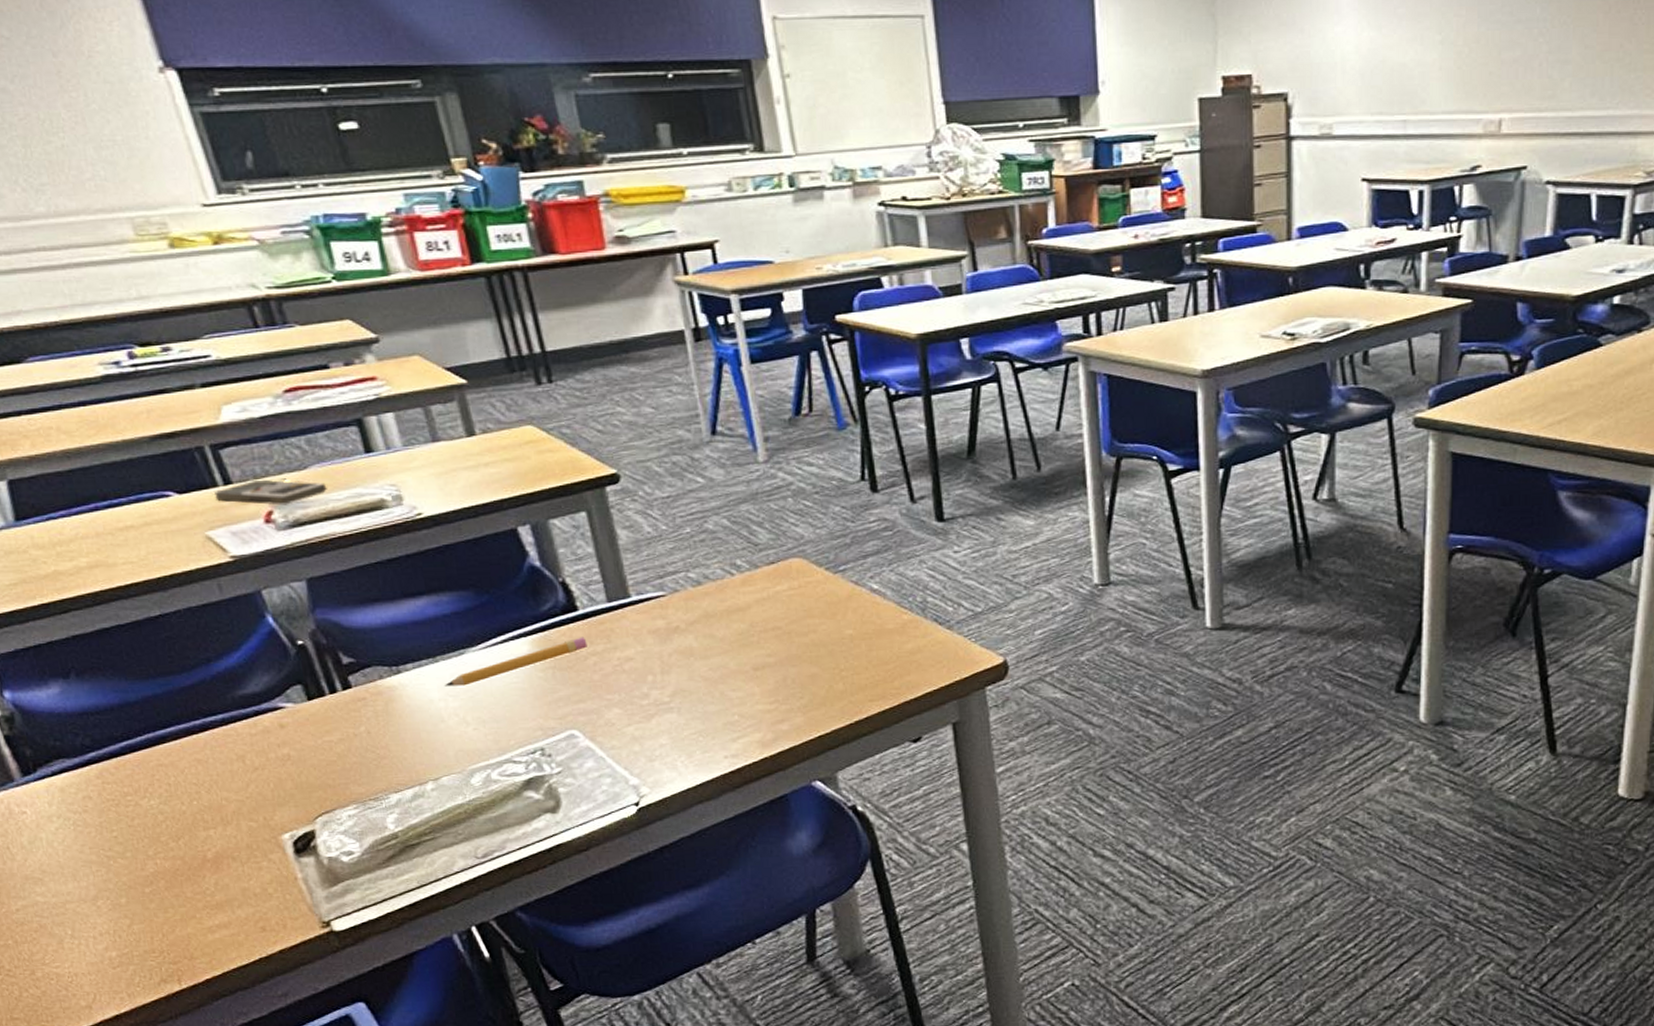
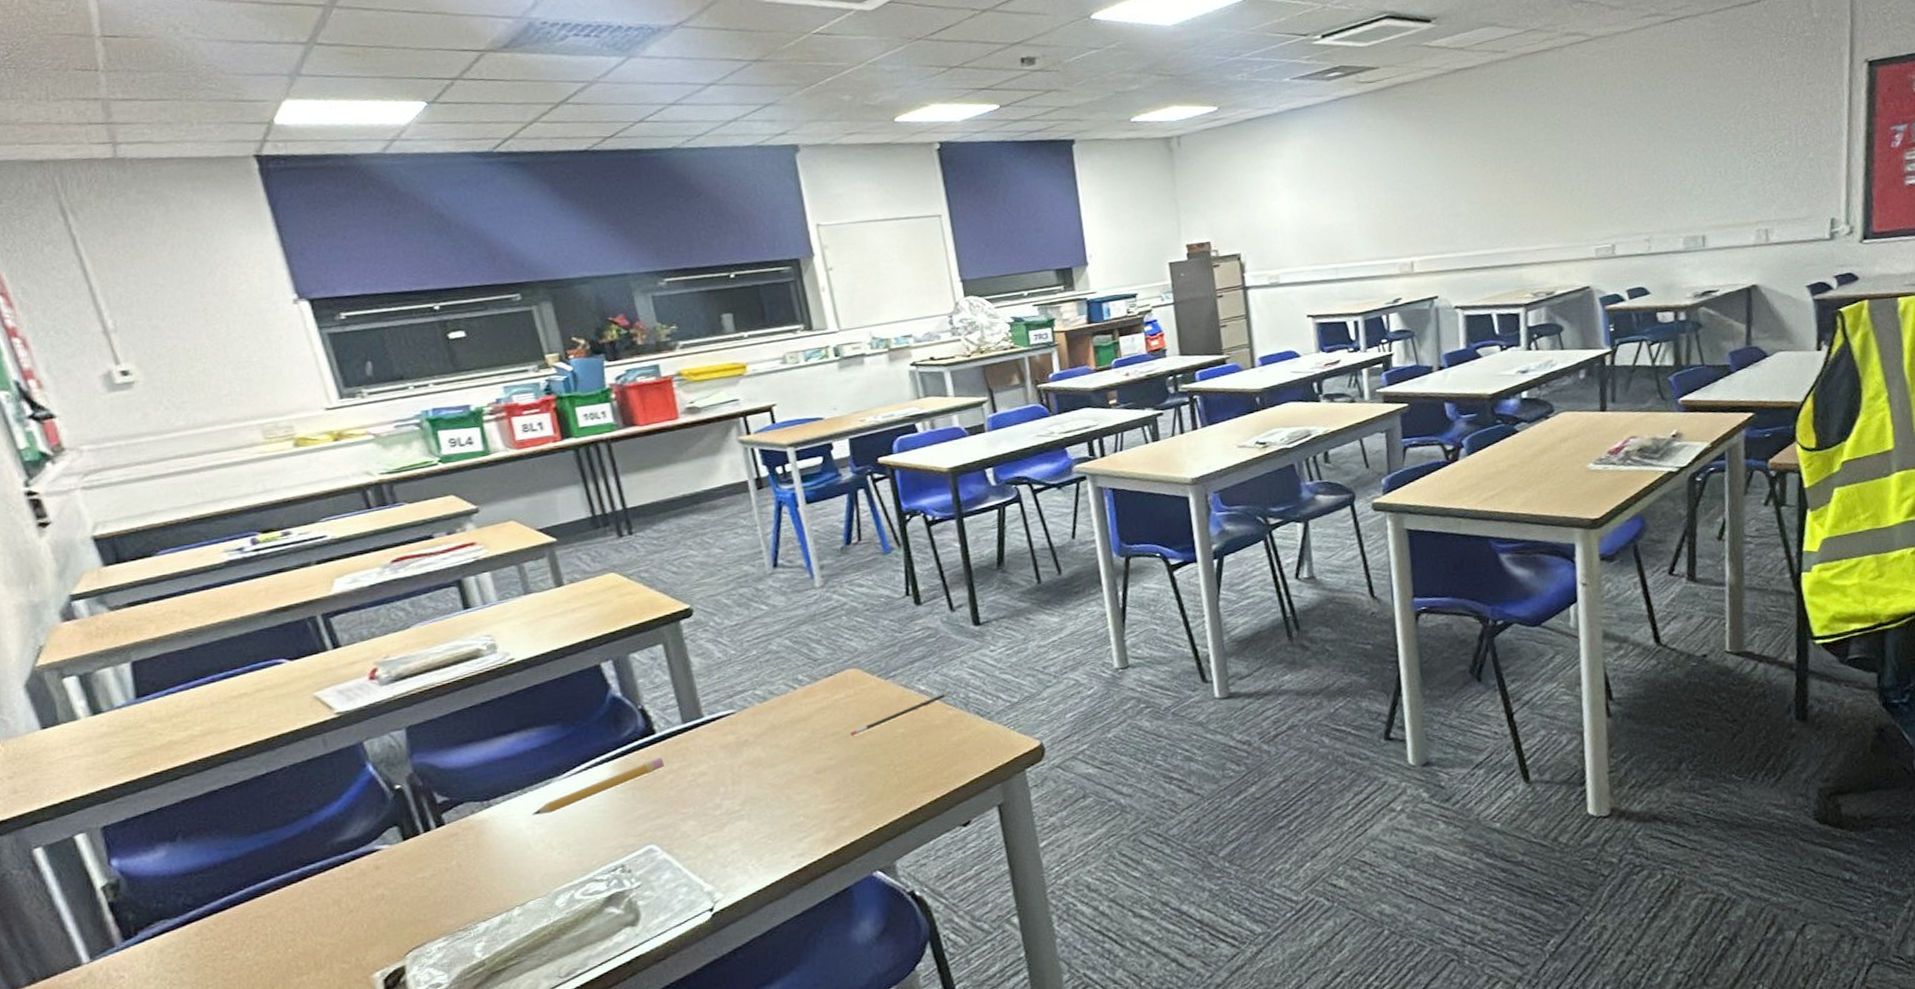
calculator: present [215,479,327,506] -> none [324,639,428,664]
pencil: none [792,595,906,633] -> present [850,693,950,737]

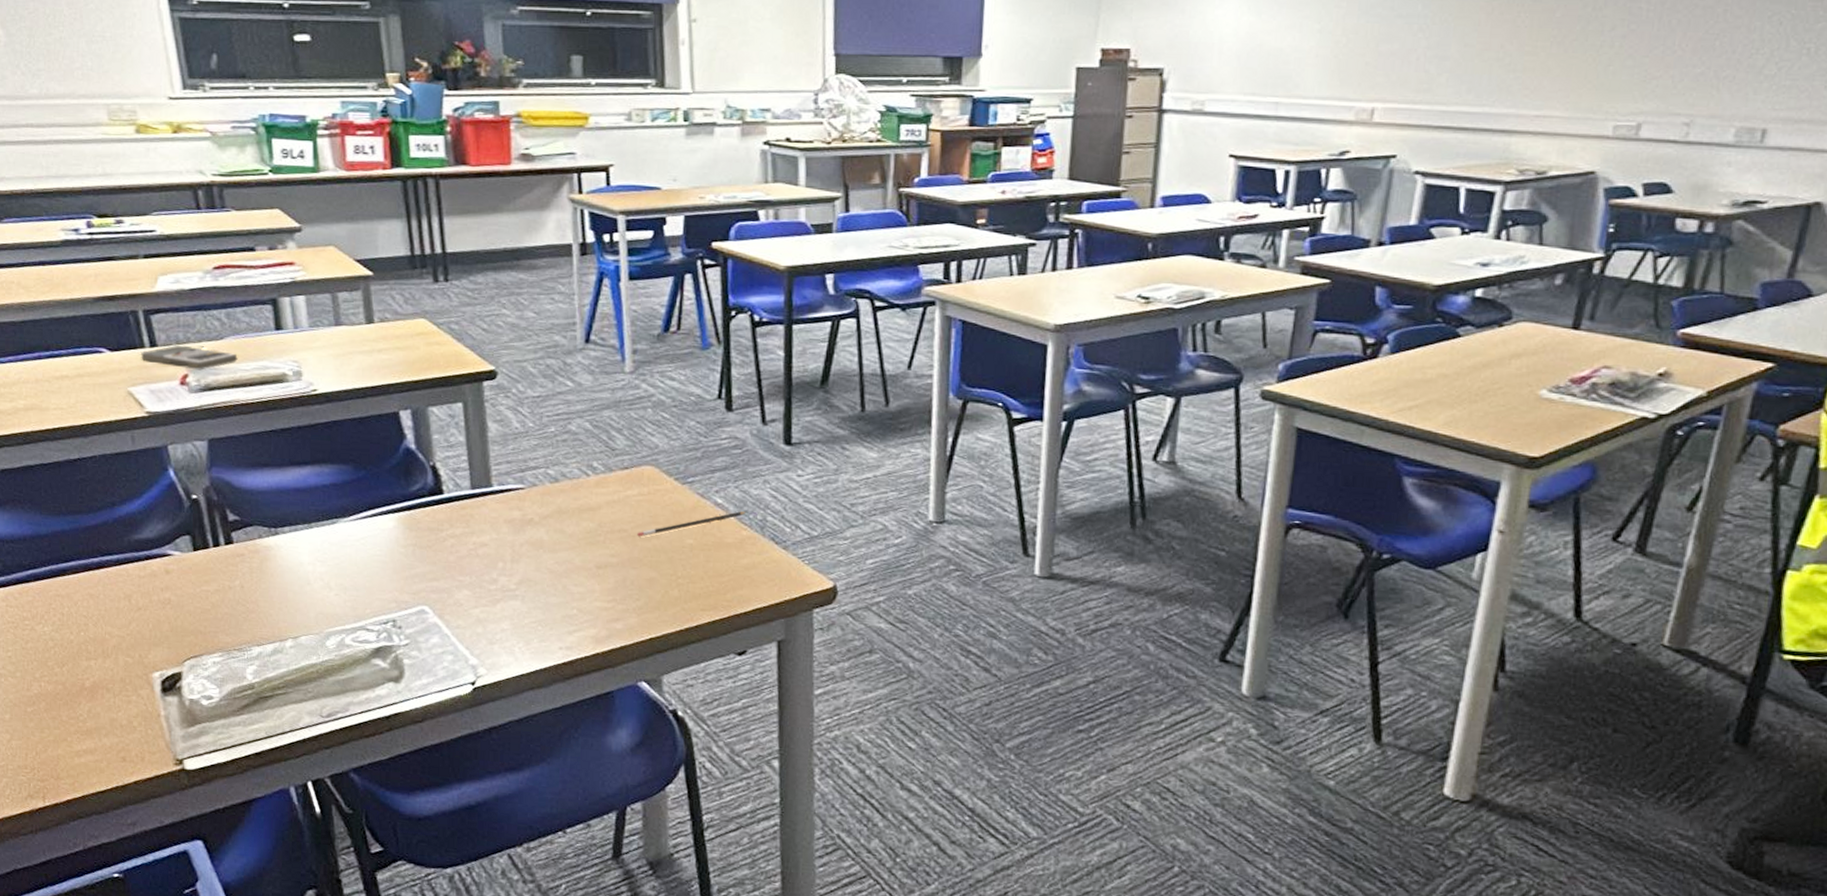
calculator: none [324,639,428,664] -> present [141,344,238,371]
pencil: present [531,757,664,816] -> none [314,519,448,553]

